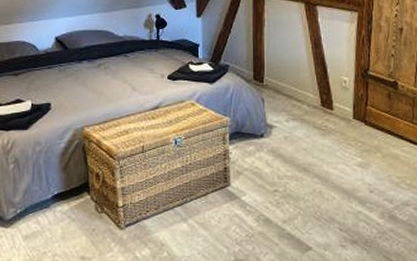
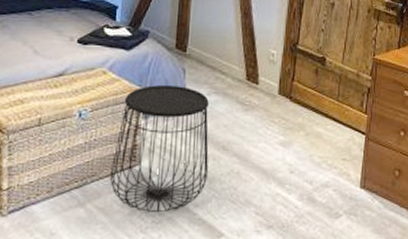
side table: none [206,113,293,228] -> present [110,84,209,213]

